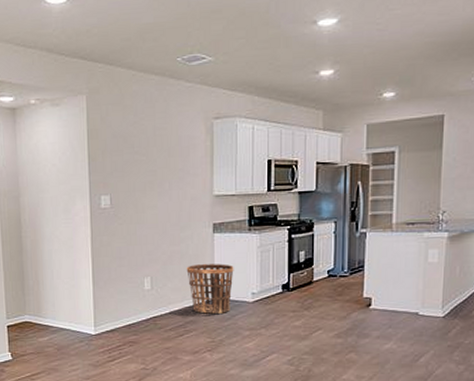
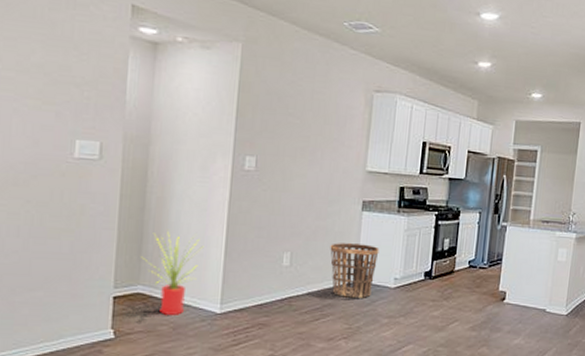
house plant: none [25,269,75,338] -> present [141,232,204,315]

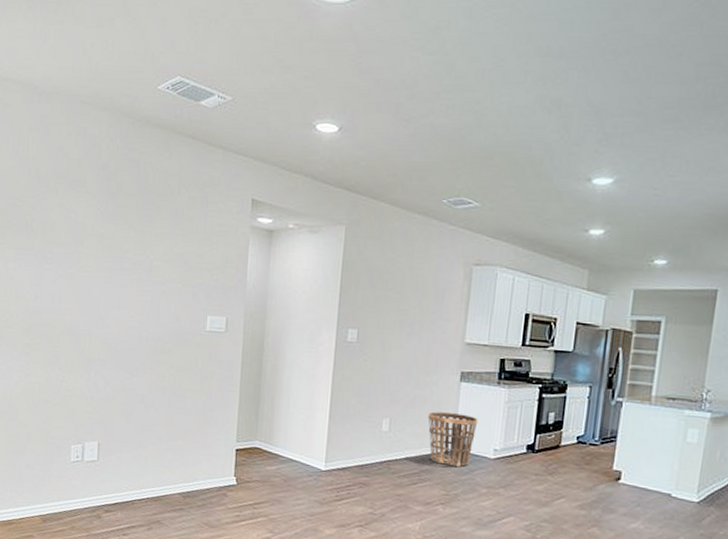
house plant: present [141,232,204,315] -> none [258,395,311,469]

